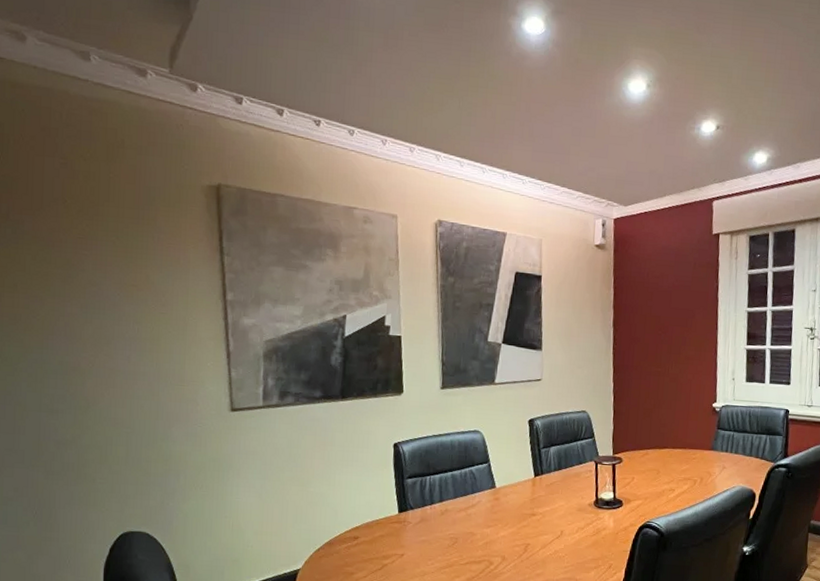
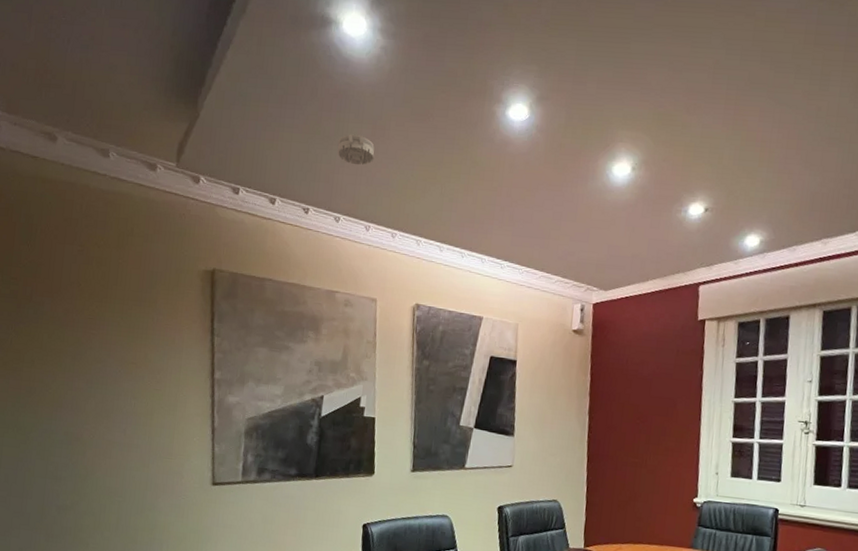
smoke detector: none [348,43,388,76] -> present [337,134,375,166]

